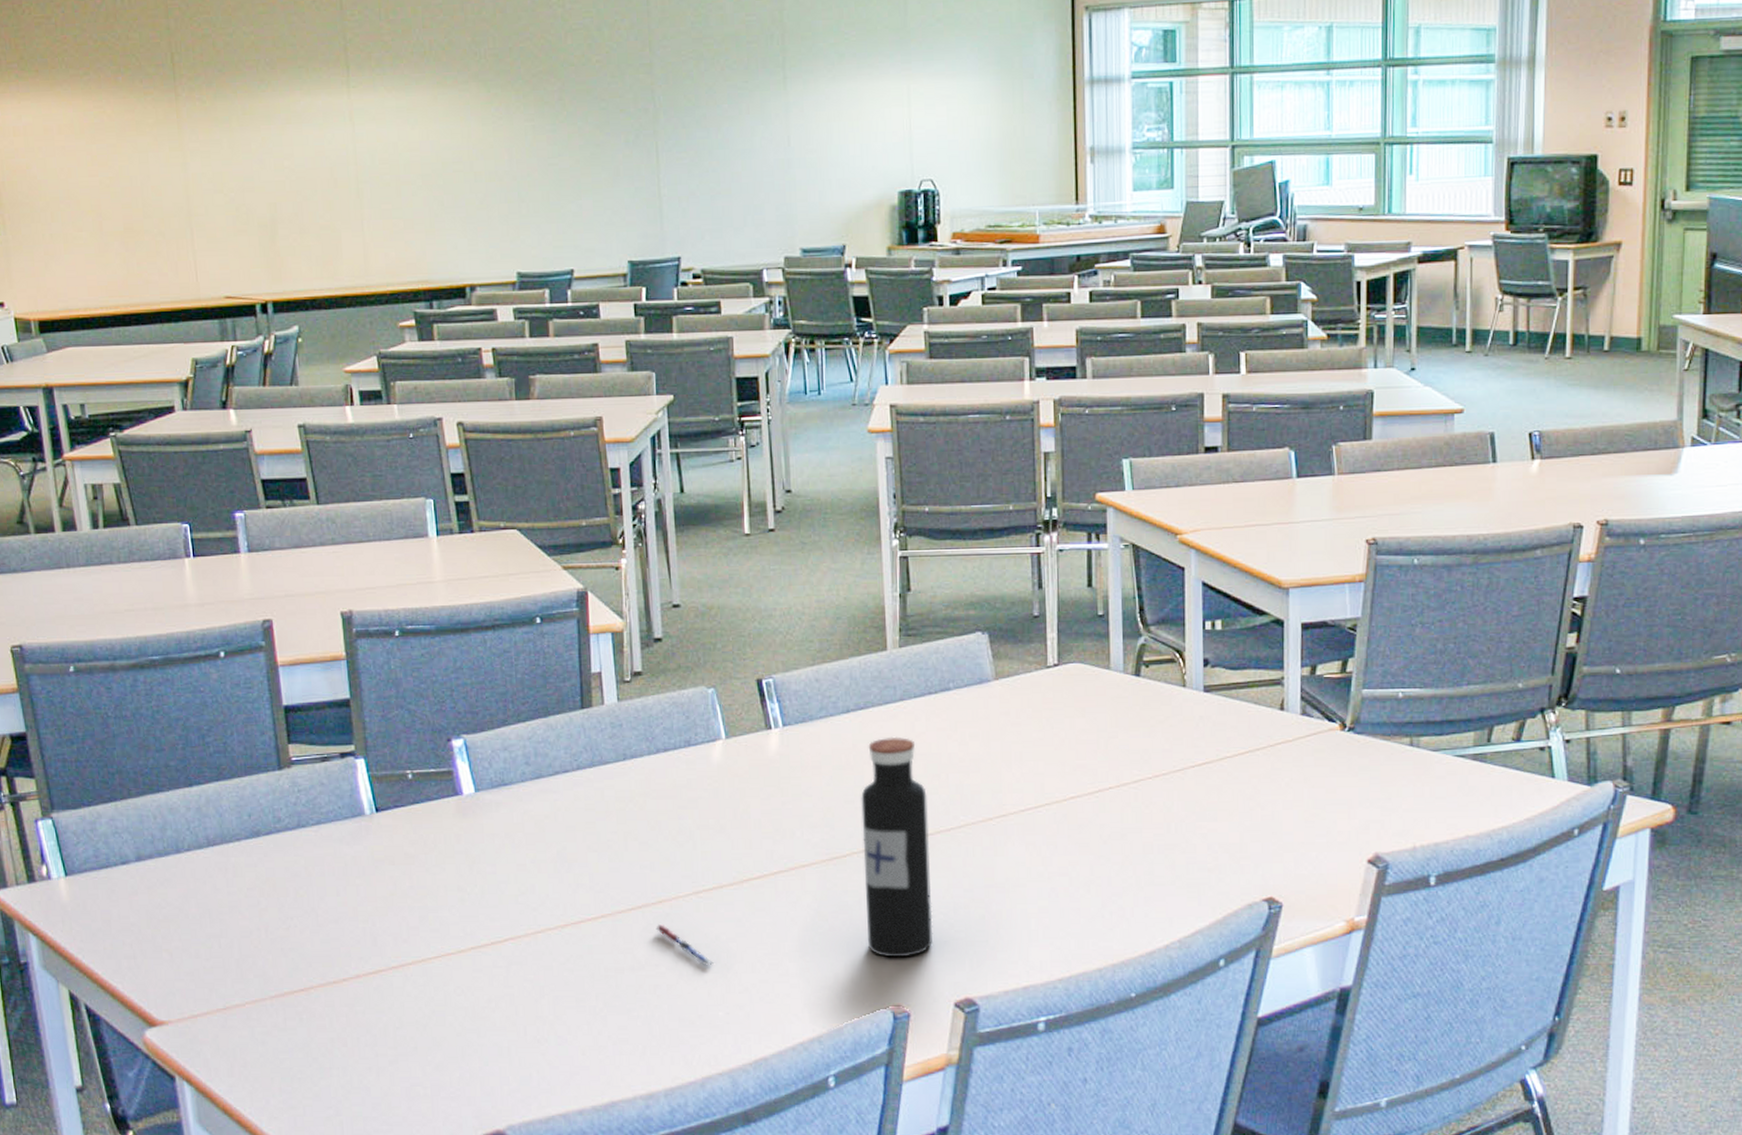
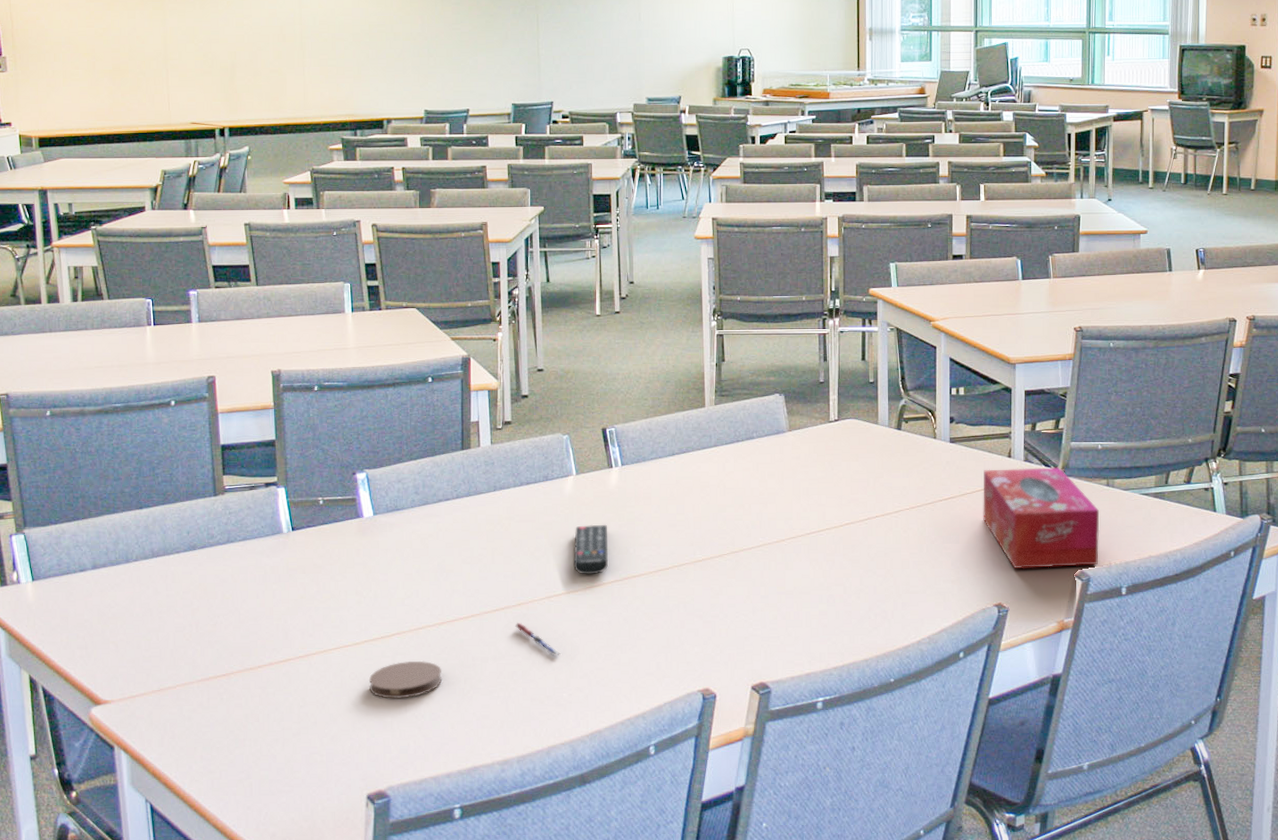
coaster: none [478,972,569,1019] -> present [368,660,442,699]
remote control: none [725,800,769,864] -> present [573,524,608,575]
water bottle: present [861,736,933,958] -> none [682,474,736,650]
tissue box: none [1247,722,1401,854] -> present [983,467,1100,569]

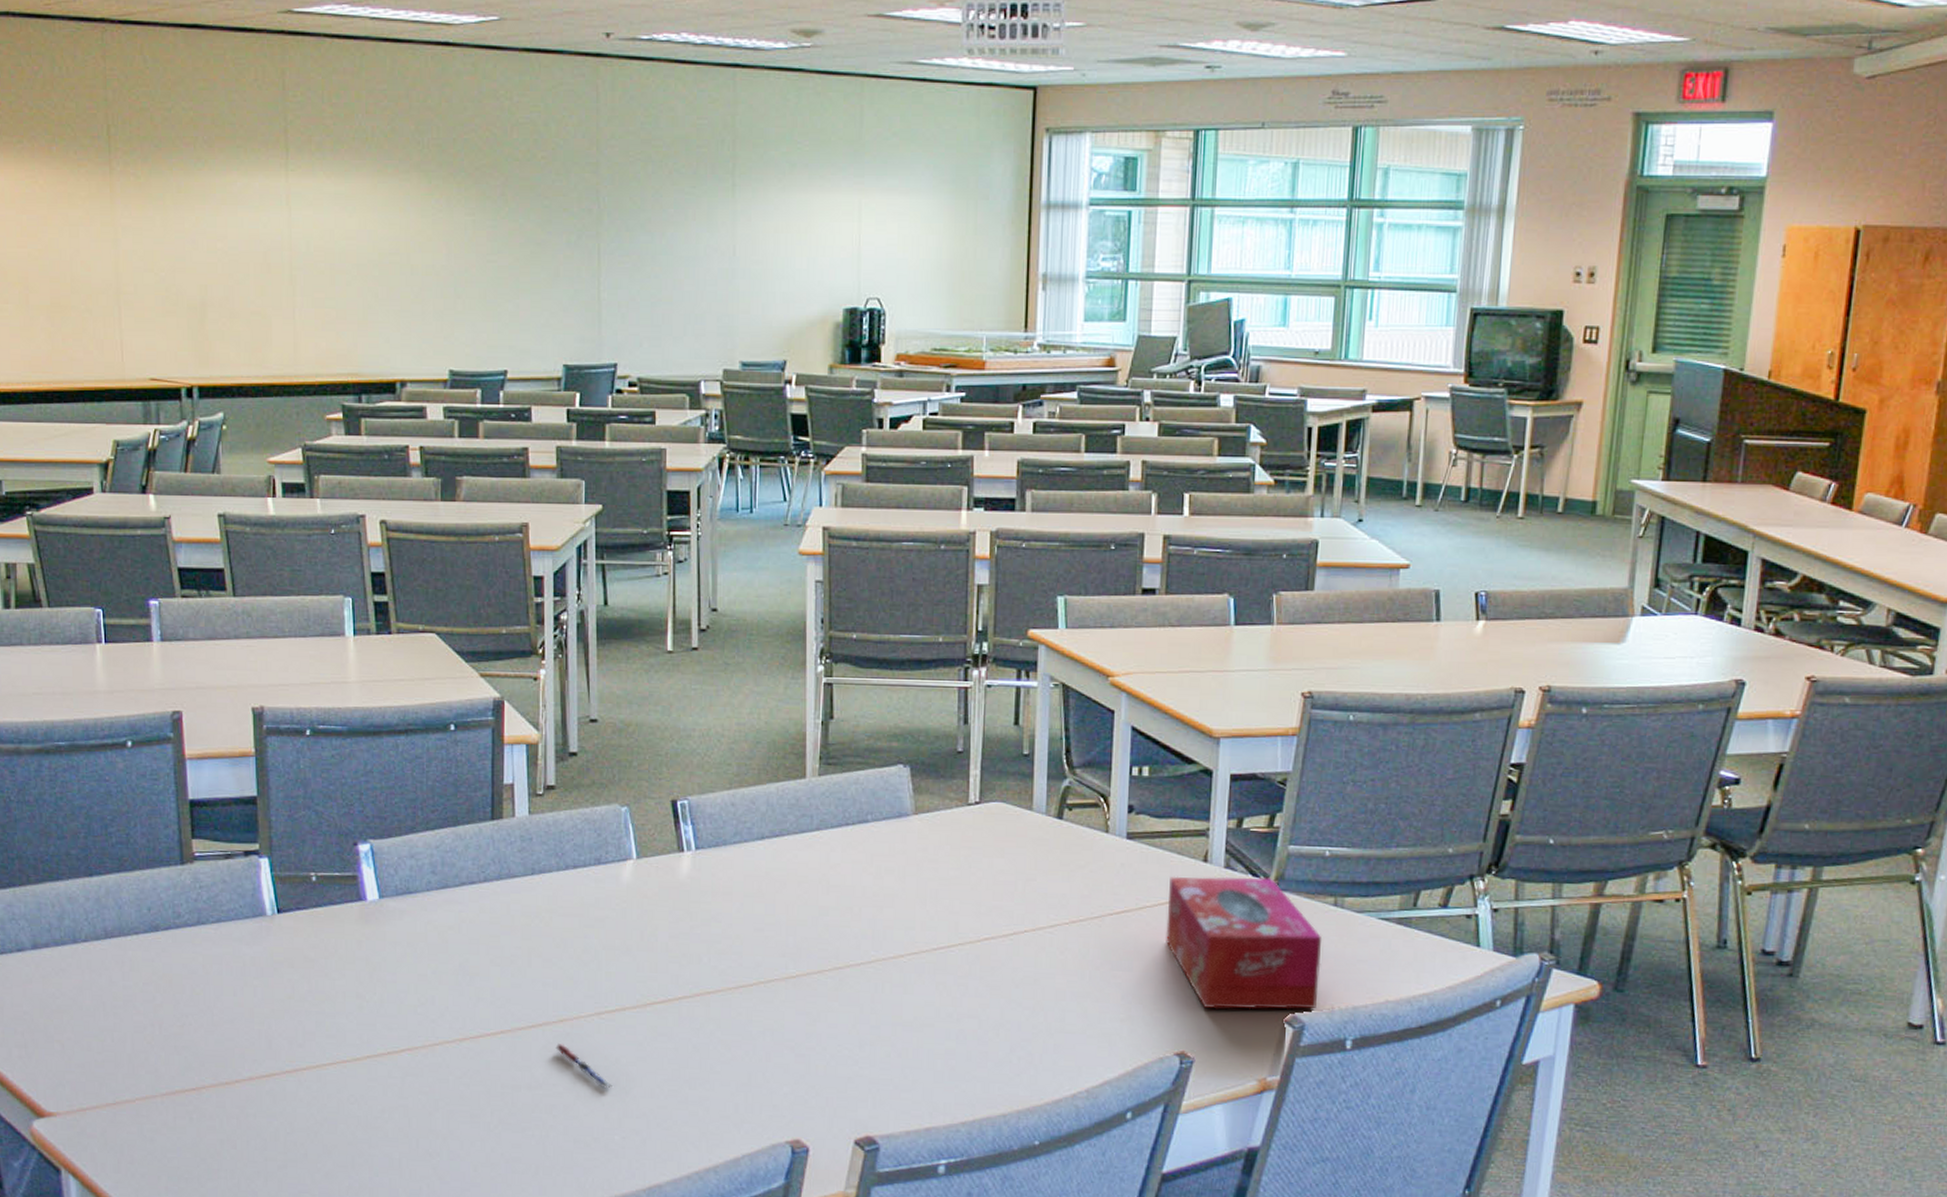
coaster: present [368,660,442,699] -> none [371,1085,464,1131]
remote control: present [573,524,608,575] -> none [631,923,675,988]

